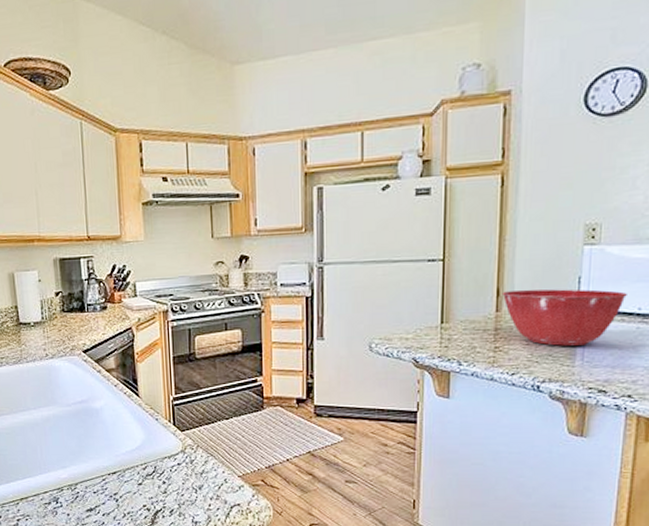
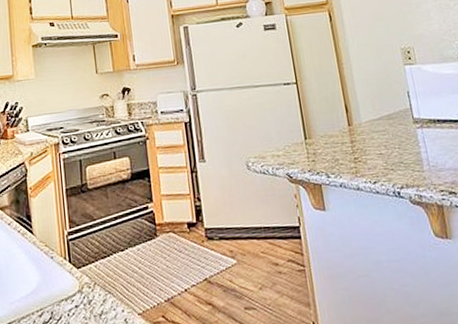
mixing bowl: present [502,289,627,346] -> none [349,102,449,154]

